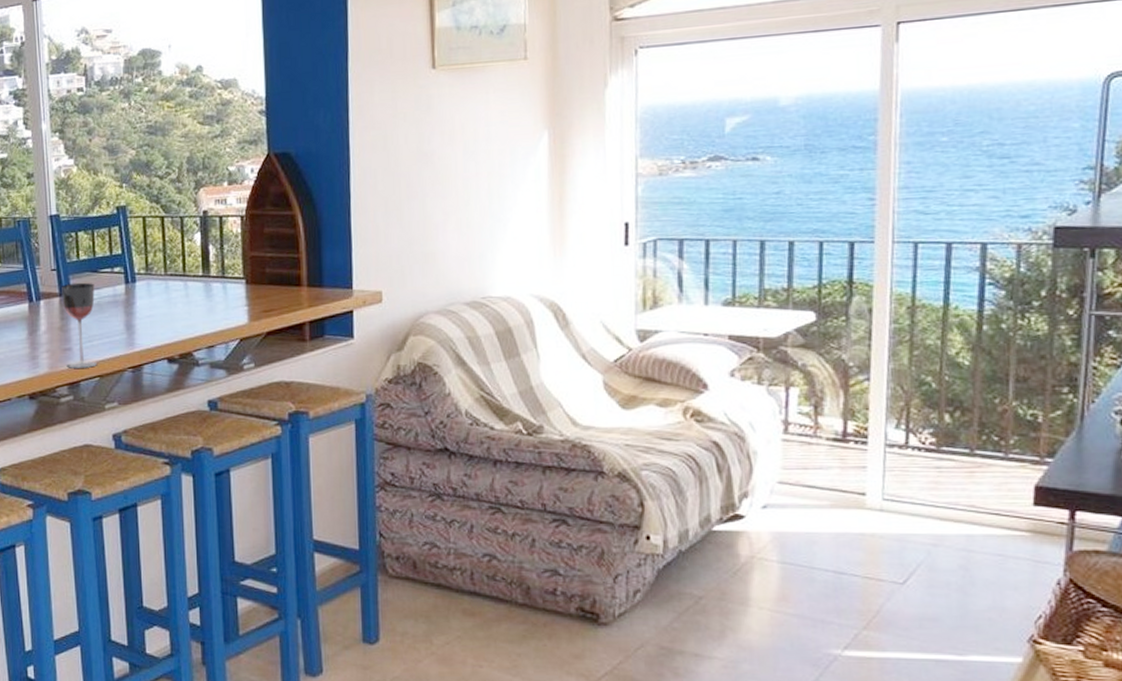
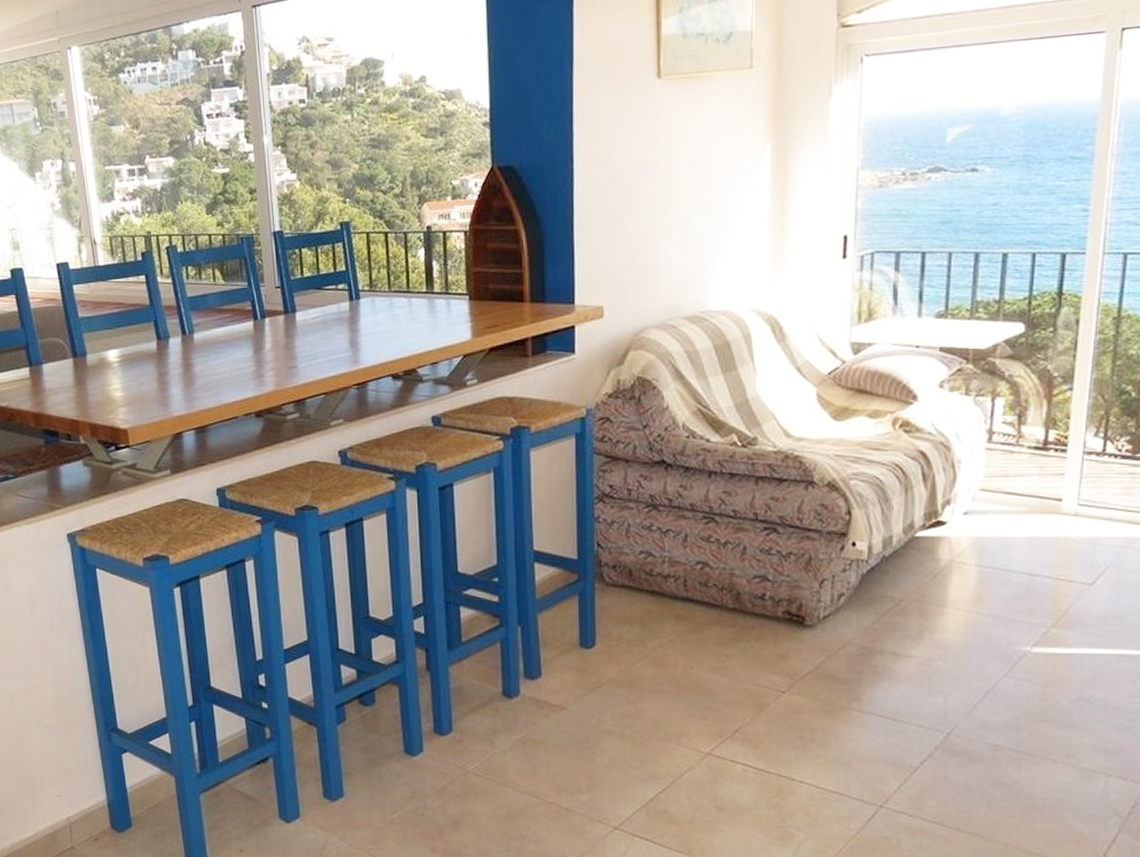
wineglass: present [62,282,98,368] -> none [286,299,323,386]

